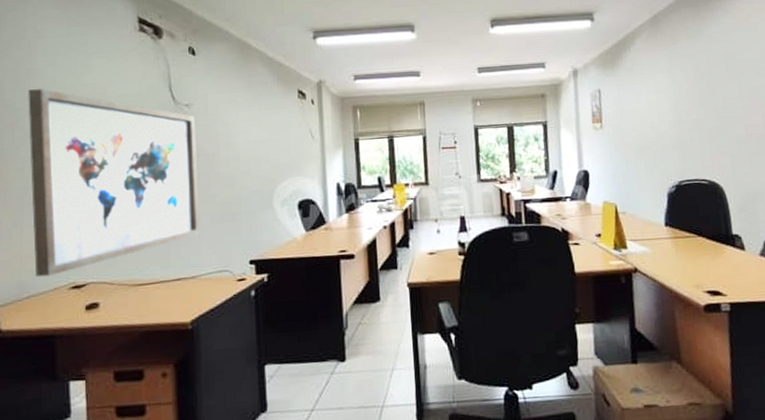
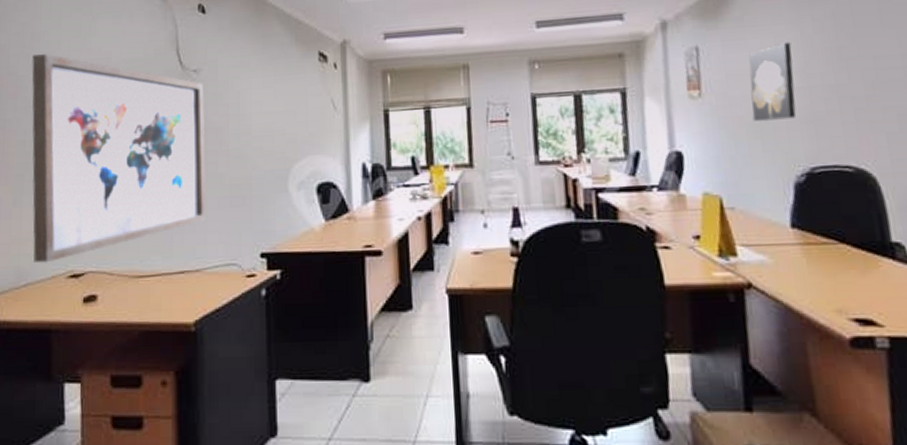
wall art: none [636,87,670,147] -> present [749,42,797,121]

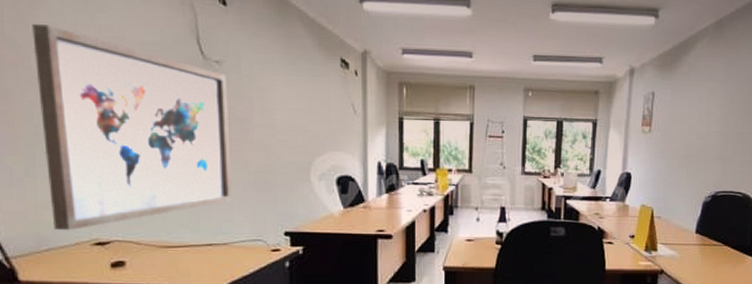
wall art: present [749,42,797,121] -> none [683,96,719,155]

